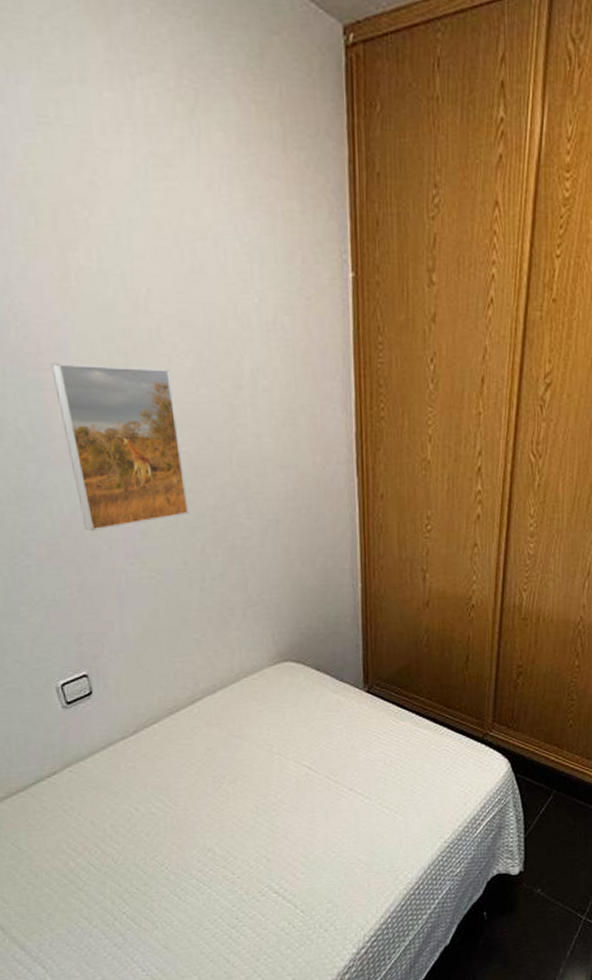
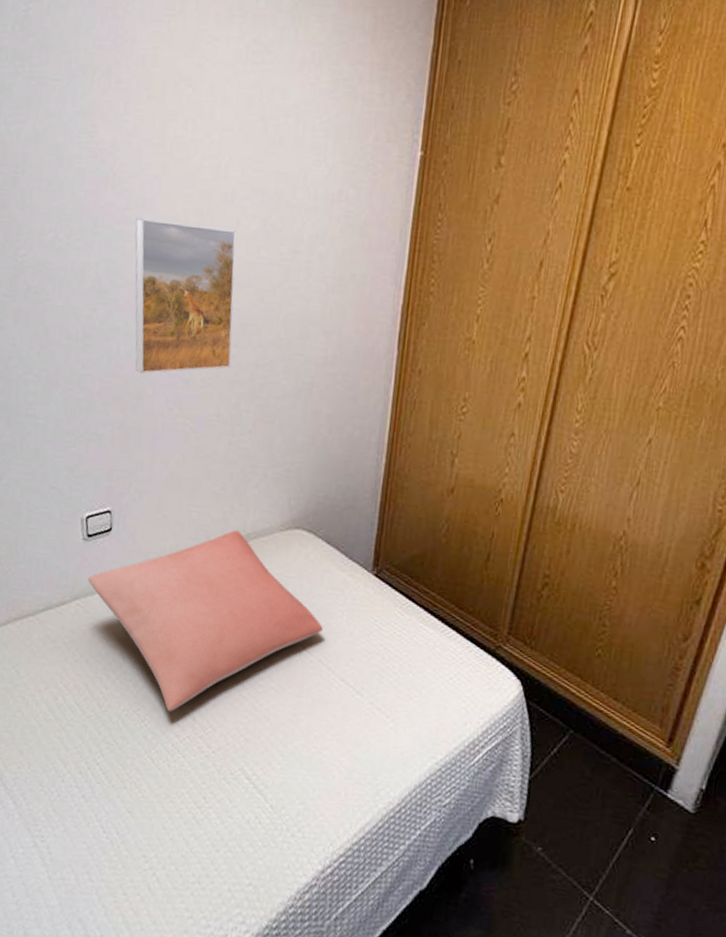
pillow: none [76,673,325,852] -> present [88,530,323,712]

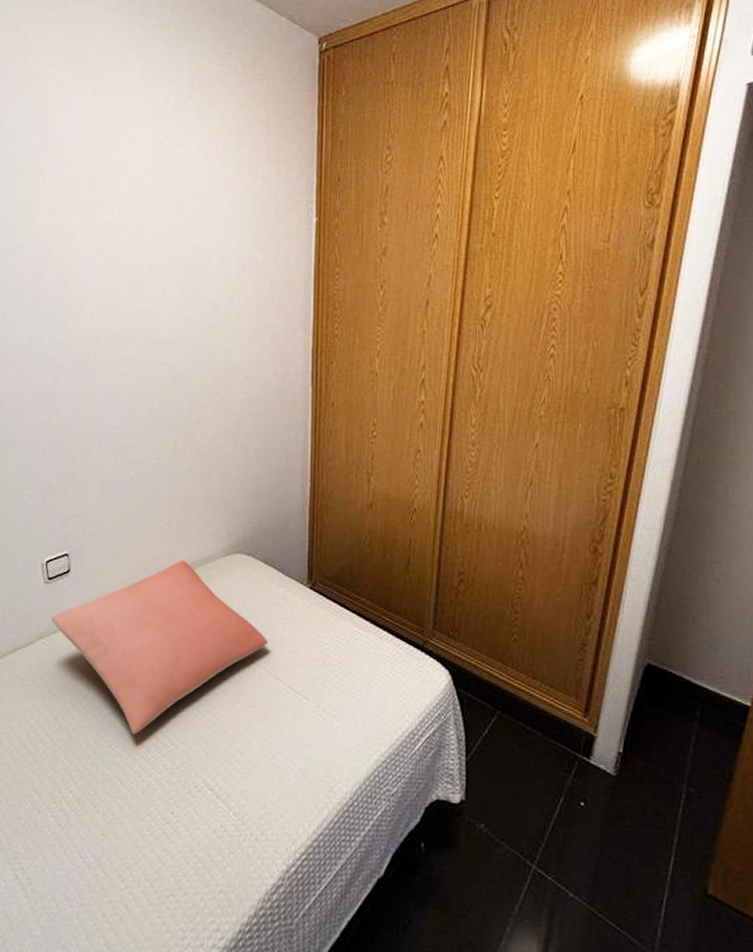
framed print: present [135,217,237,375] -> none [73,293,167,429]

